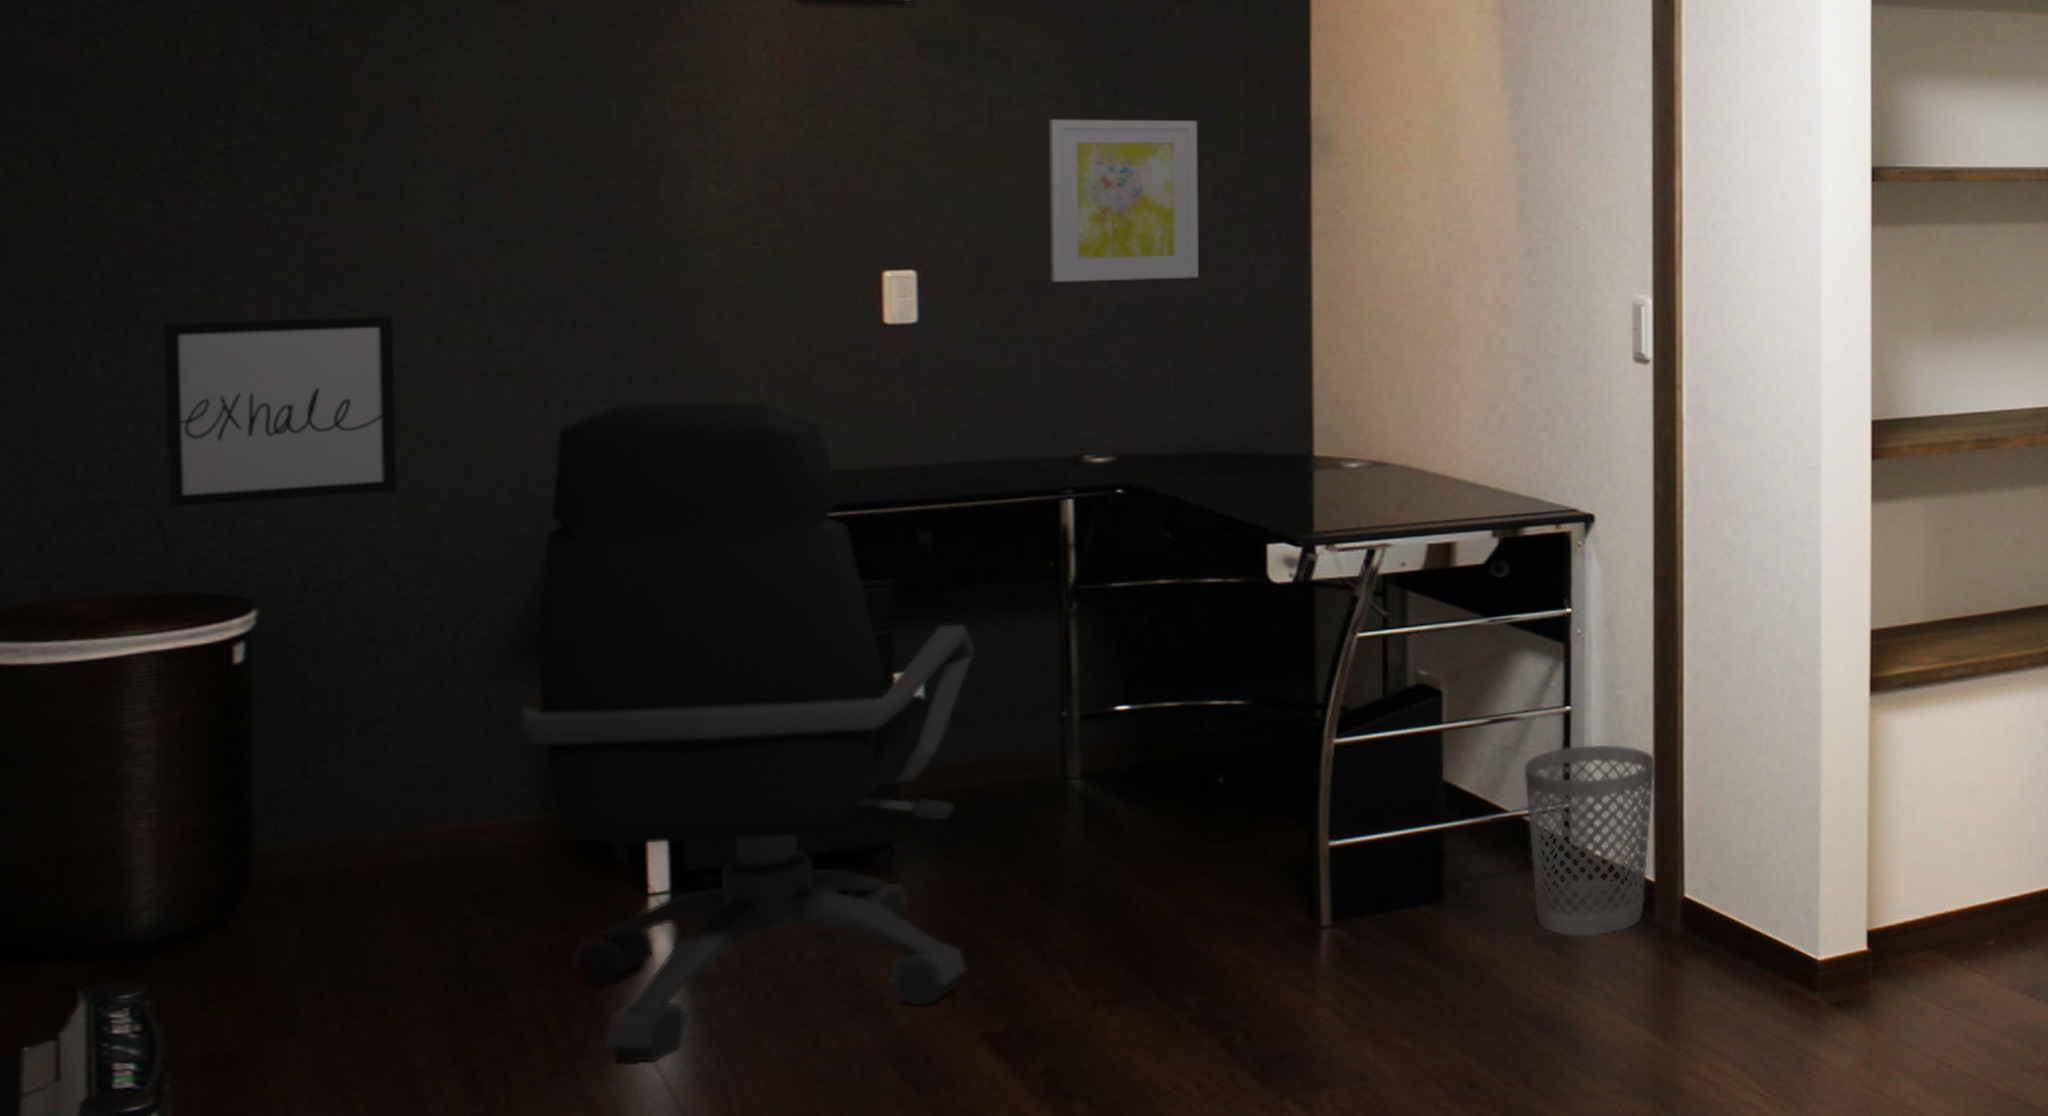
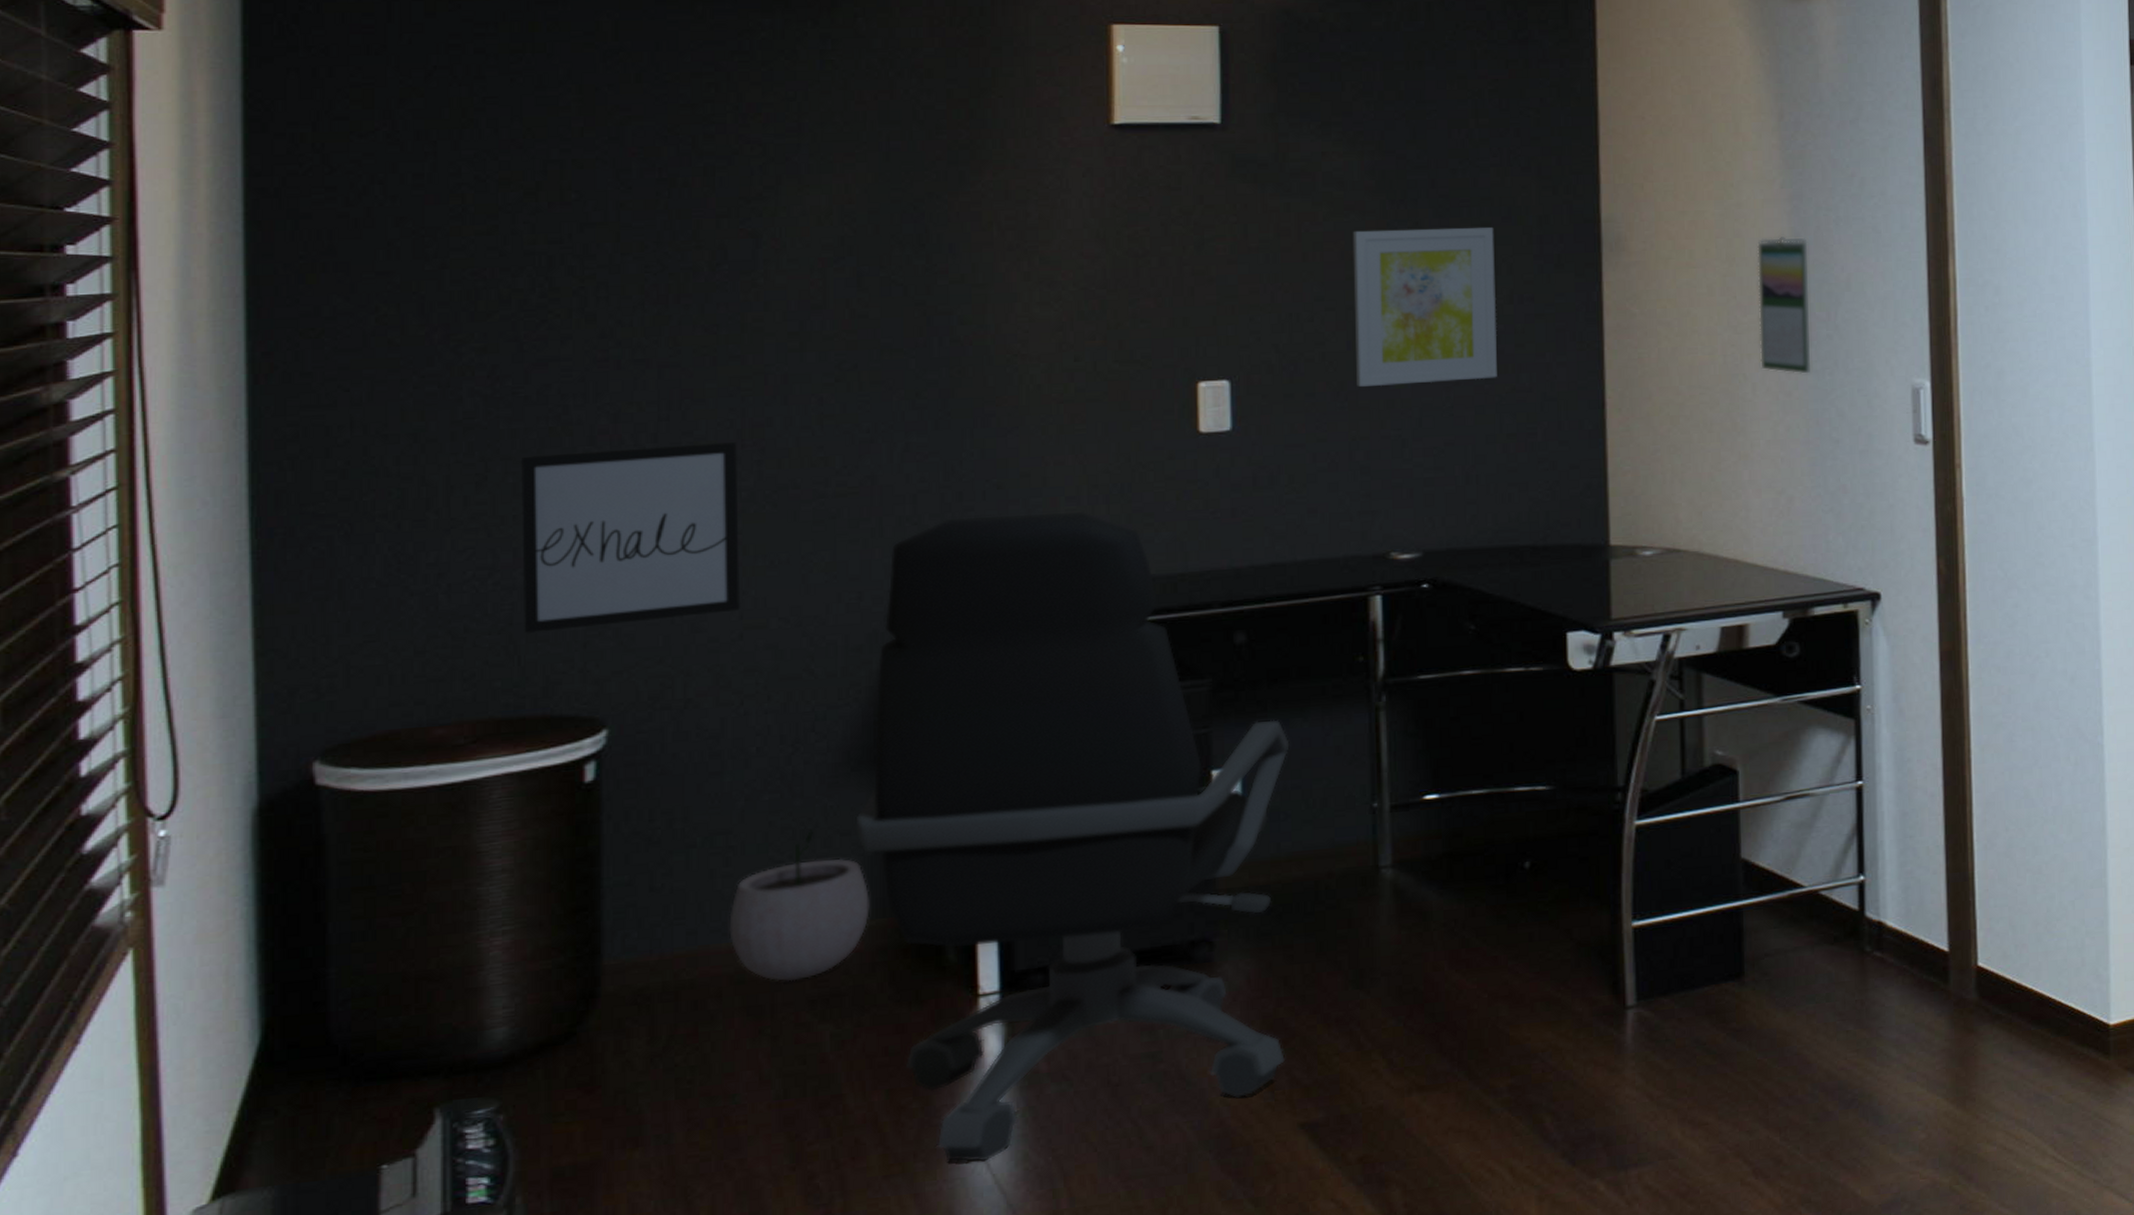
plant pot: none [386,720,534,875] -> present [729,830,870,982]
calendar: none [1475,141,1528,286] -> present [1757,235,1811,374]
wastebasket: present [1524,744,1656,937] -> none [1818,817,1947,1009]

